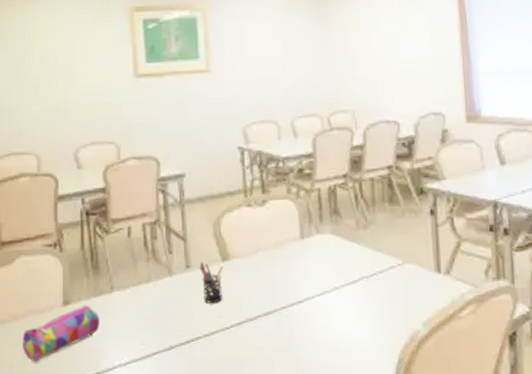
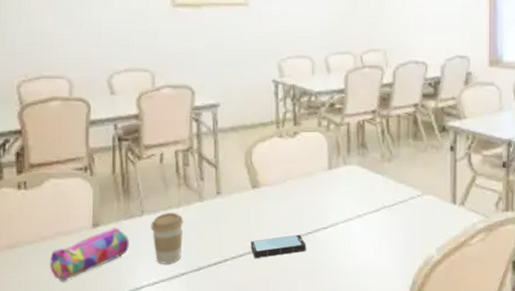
coffee cup: none [121,288,154,343] -> present [151,212,184,264]
pen holder: present [199,262,224,303] -> none [230,189,253,228]
smartphone: none [223,309,282,336] -> present [250,234,306,259]

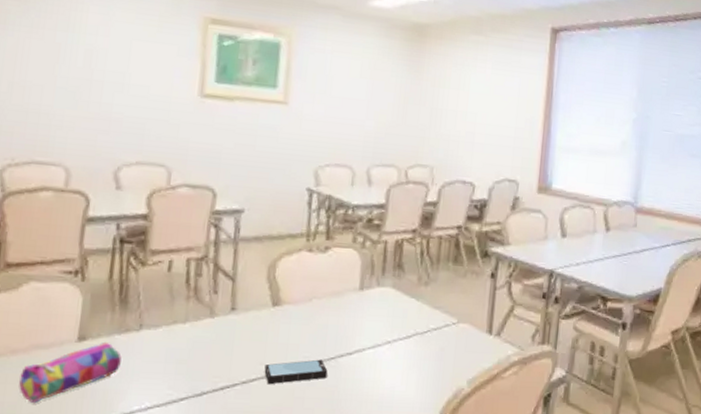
coffee cup: present [151,212,184,264] -> none [149,327,190,387]

